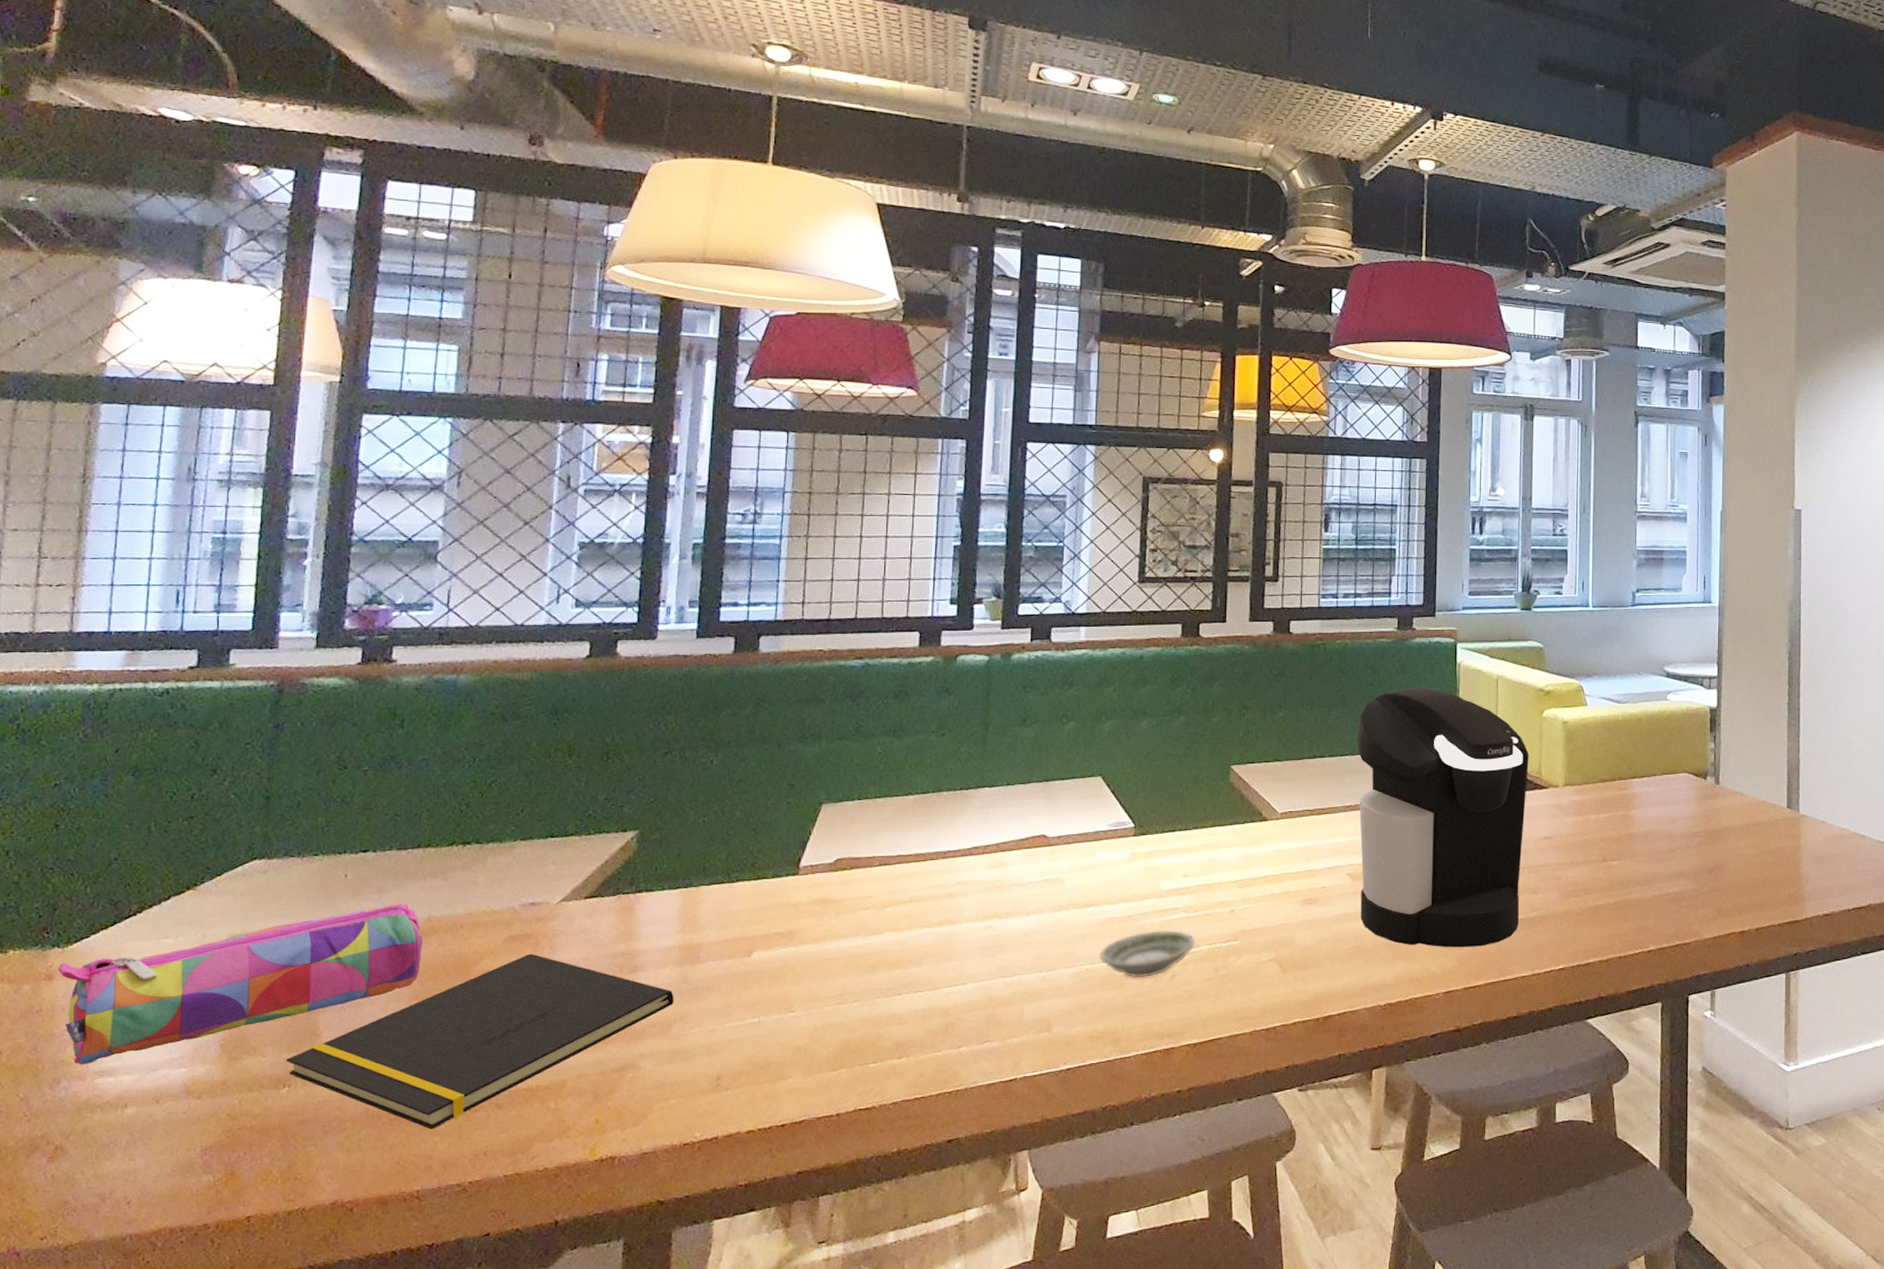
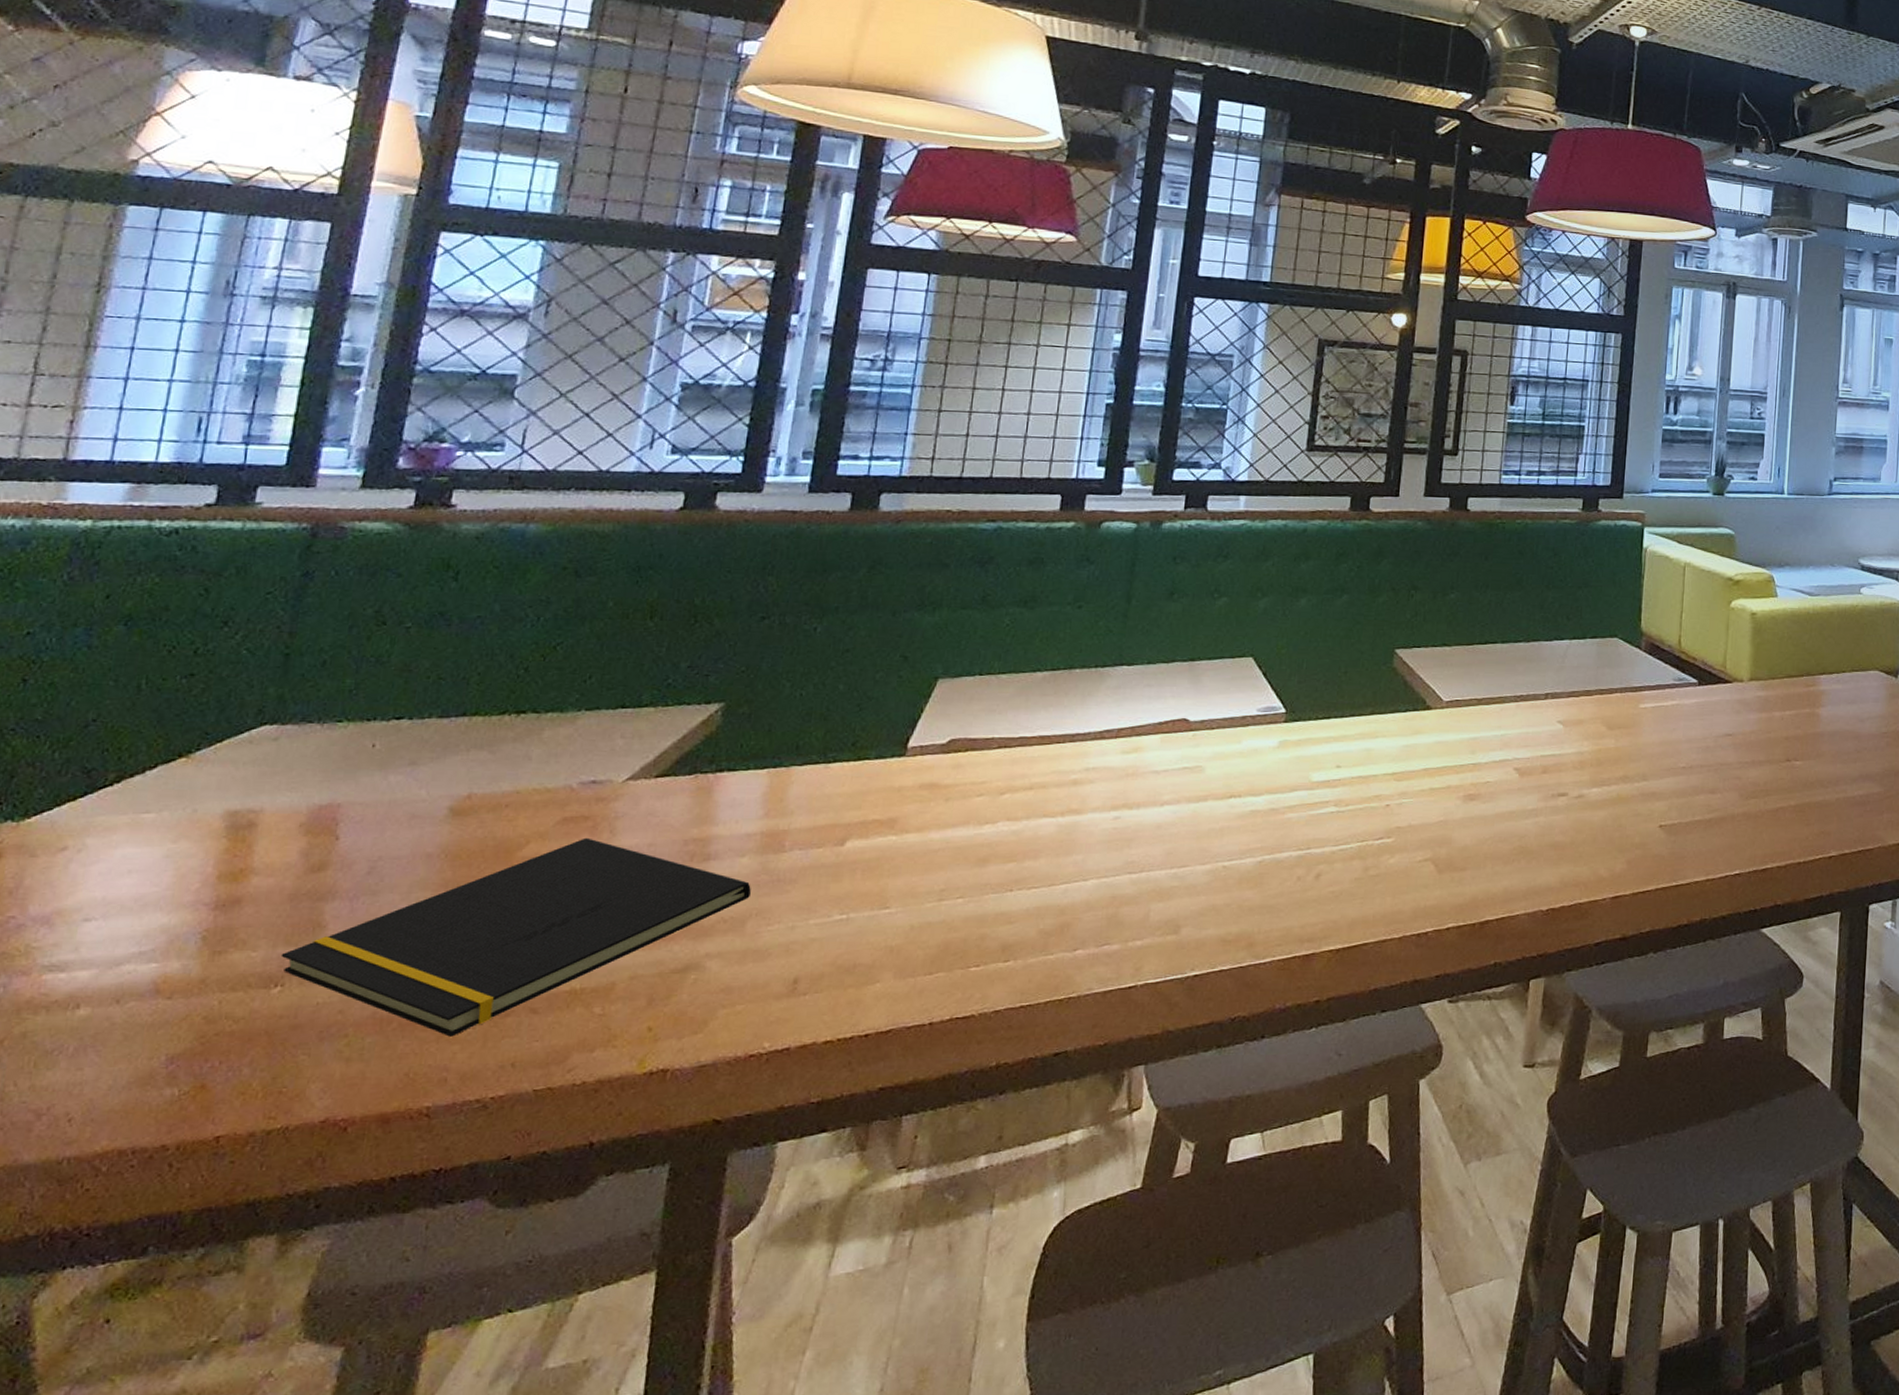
pencil case: present [58,901,423,1065] -> none [9,776,460,958]
saucer: present [1100,930,1196,979] -> none [1238,825,1345,877]
coffee maker: present [1357,687,1529,948] -> none [1526,572,1714,850]

